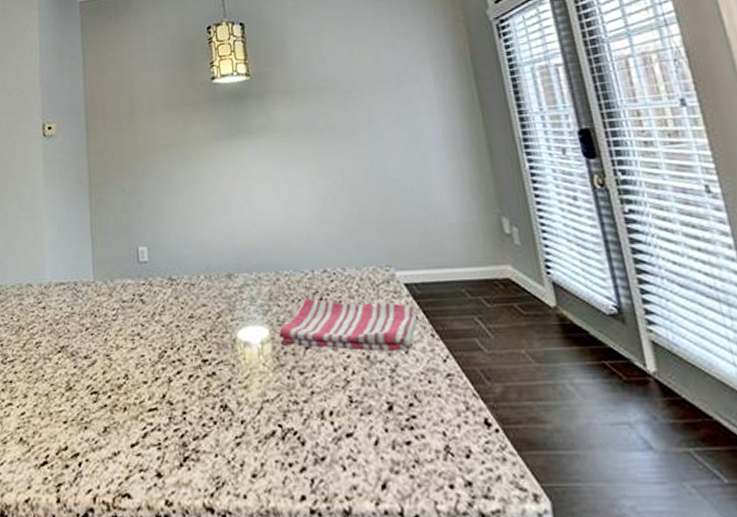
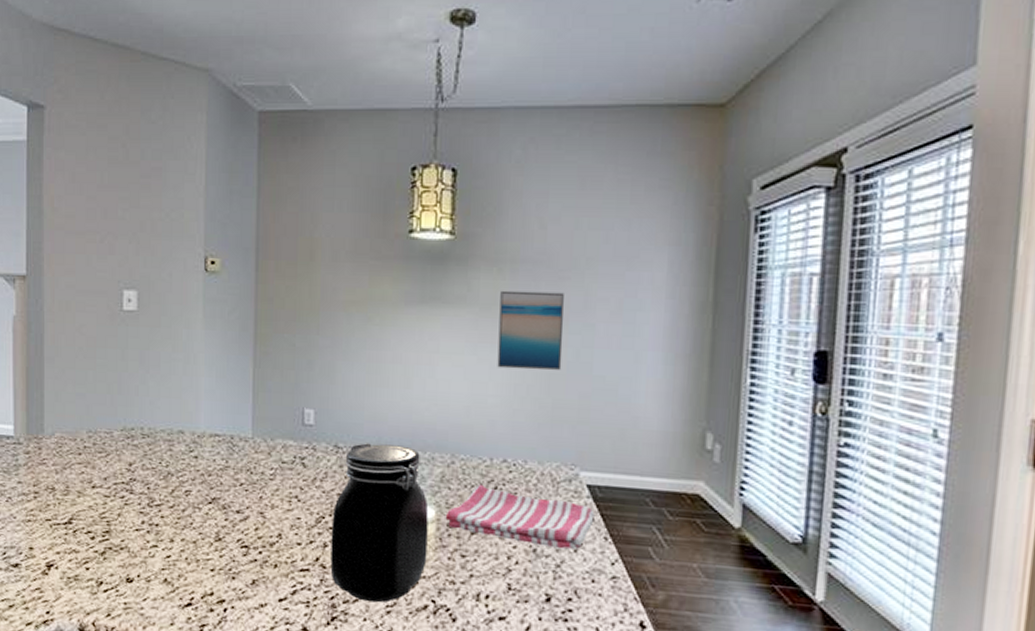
jar: none [173,270,268,435] -> present [330,443,429,603]
wall art: none [296,111,360,185] -> present [497,290,564,371]

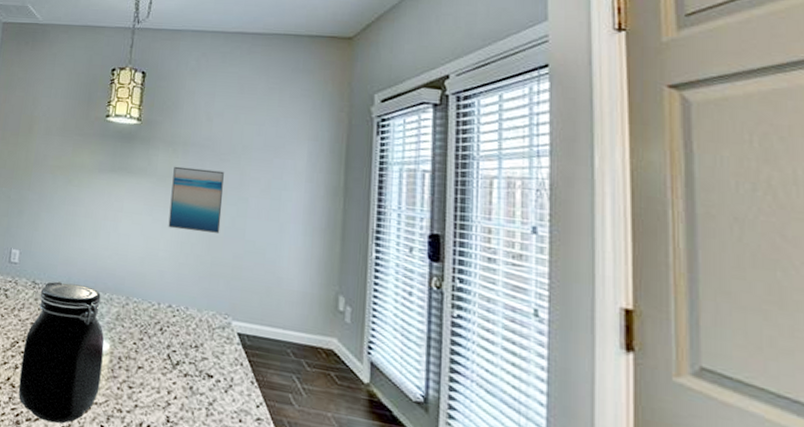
dish towel: present [445,484,595,549] -> none [117,324,243,390]

